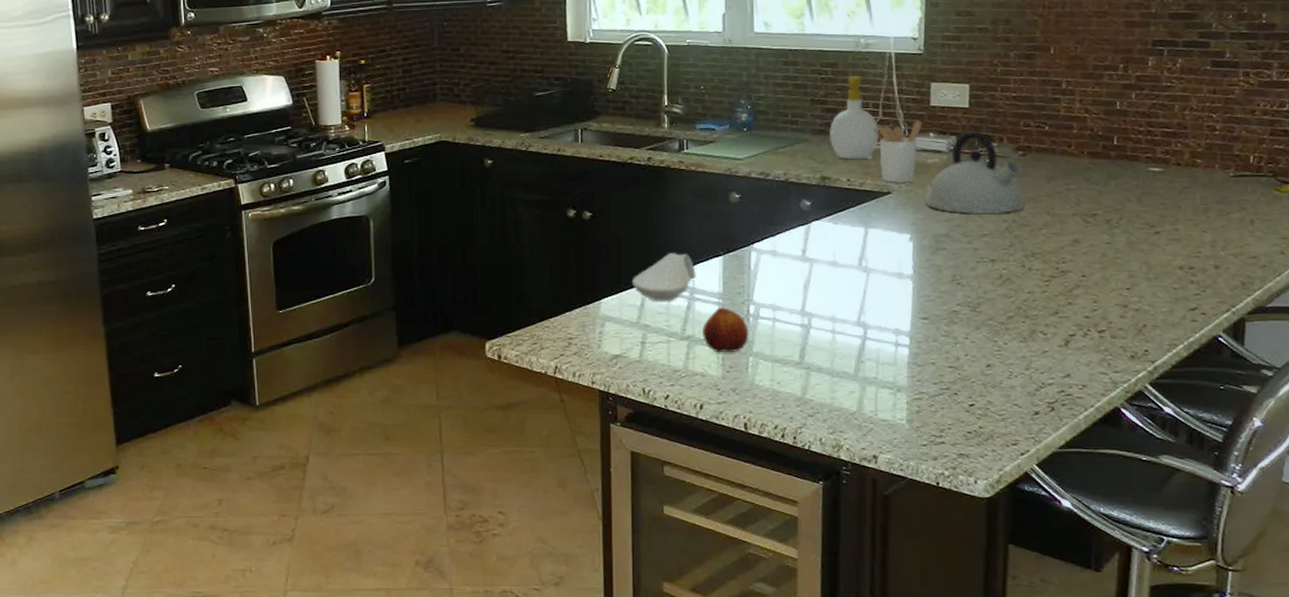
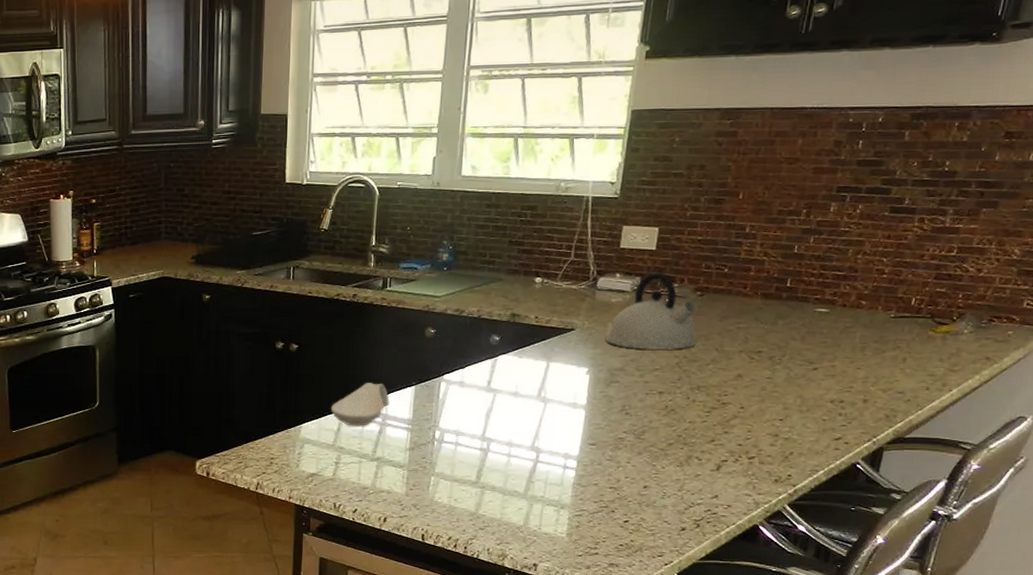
fruit: present [702,307,749,353] -> none [391,432,433,473]
soap bottle: present [830,76,879,160] -> none [523,219,569,298]
utensil holder: present [872,120,922,184] -> none [563,261,611,322]

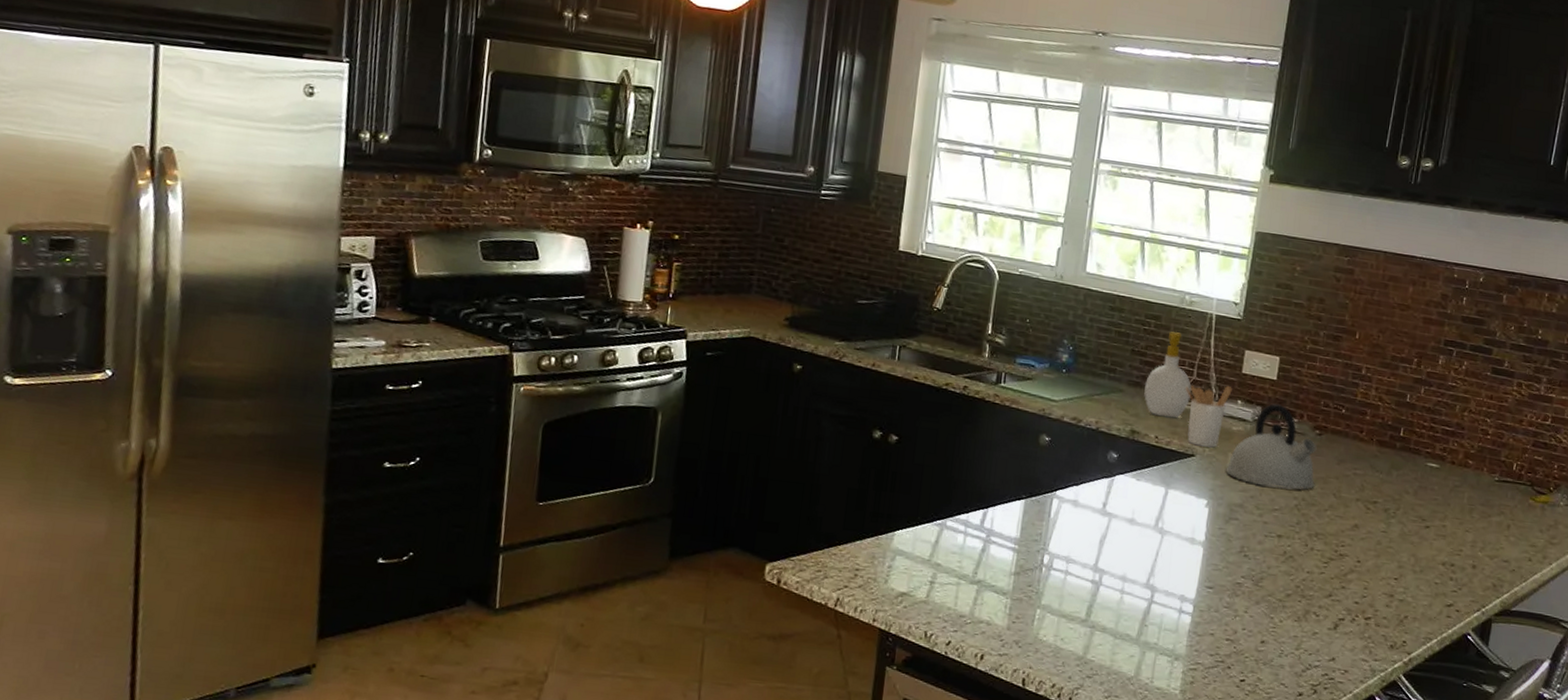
spoon rest: present [330,383,390,426] -> none [929,490,996,541]
soap bottle: none [523,219,569,298] -> present [1144,331,1192,418]
utensil holder: none [563,261,611,322] -> present [1185,385,1232,448]

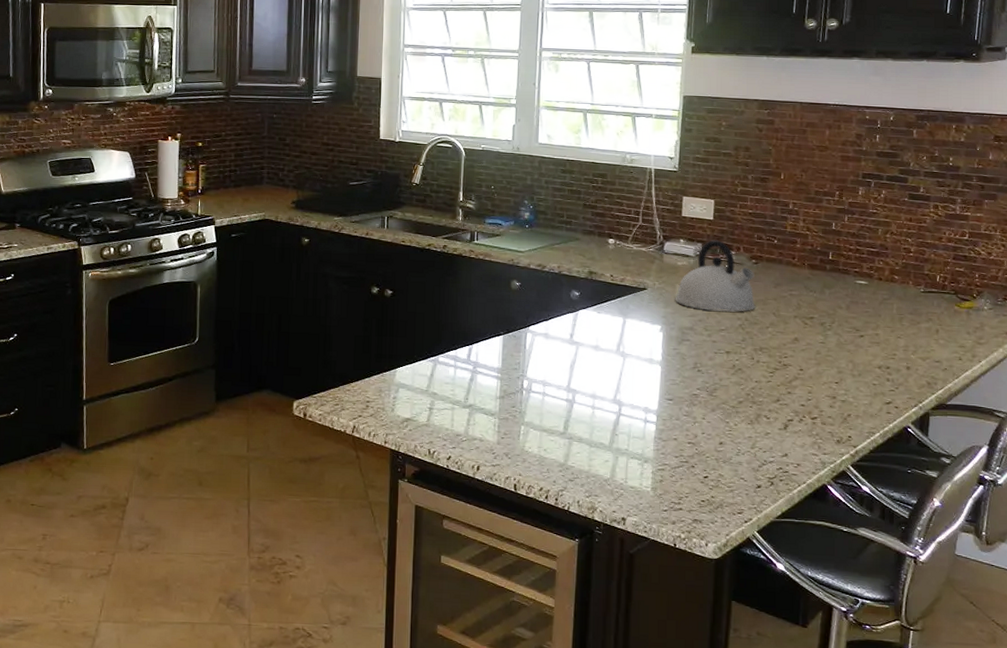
soap bottle: present [1144,331,1192,418] -> none [598,186,638,259]
utensil holder: present [1185,385,1232,448] -> none [633,227,674,282]

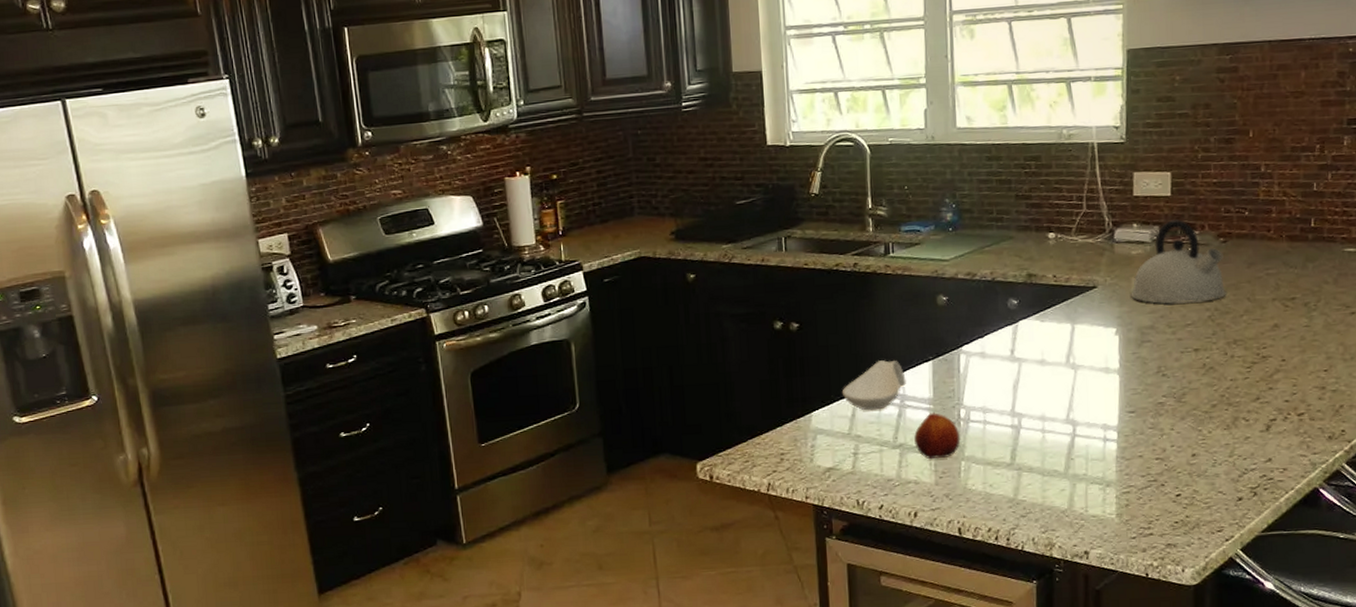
spoon rest: none [424,330,479,373] -> present [841,360,906,411]
fruit: none [482,381,522,422] -> present [914,413,961,460]

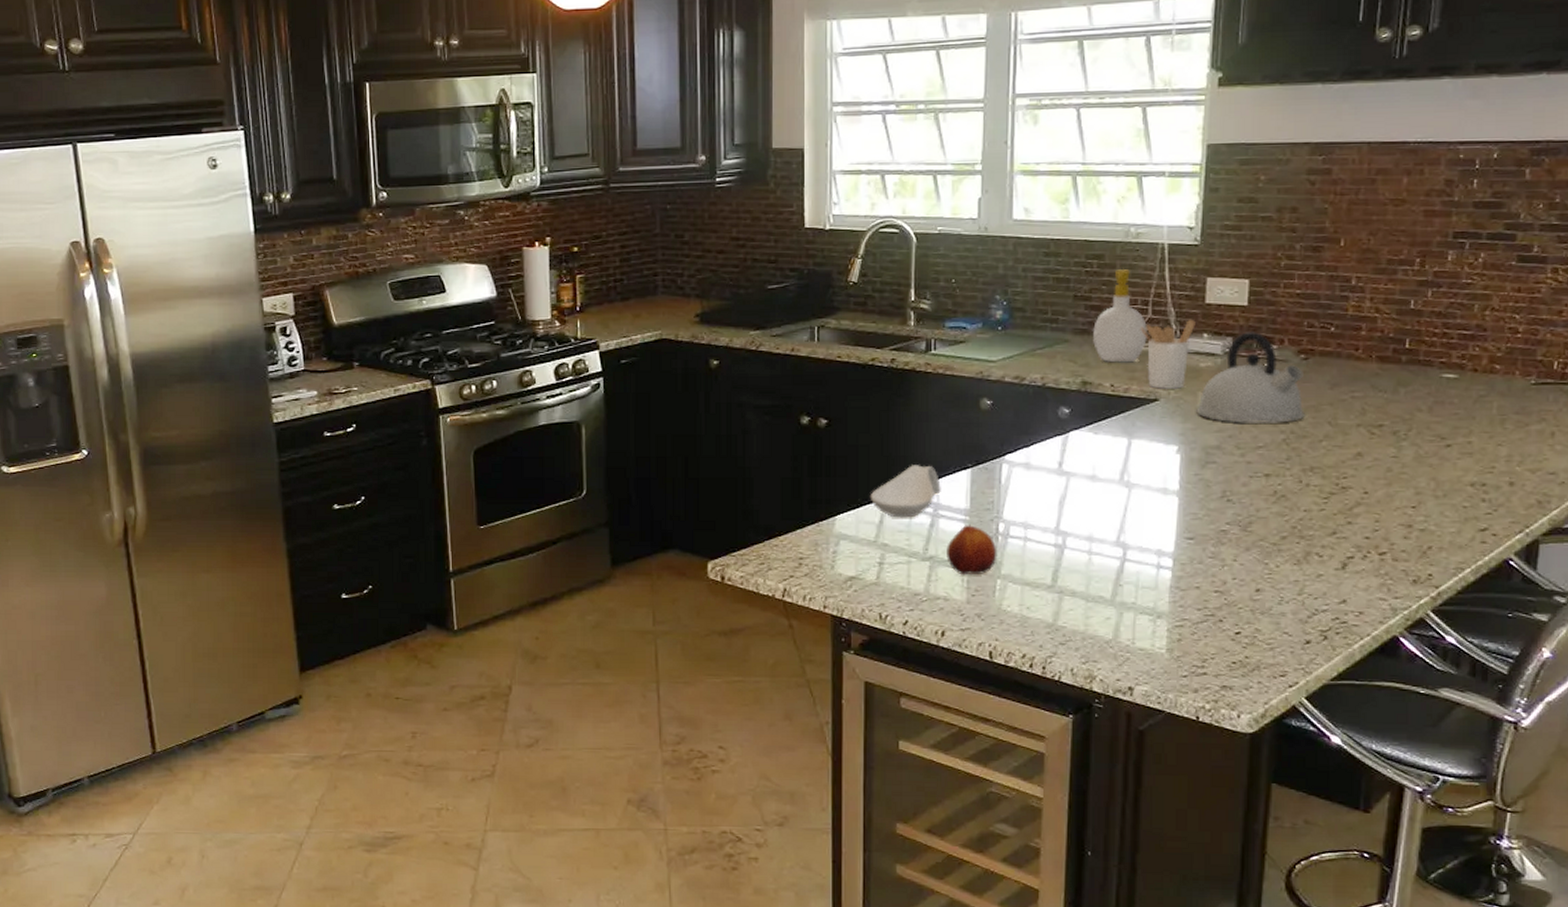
soap bottle: none [1035,168,1083,255] -> present [1093,269,1147,363]
utensil holder: none [1076,211,1126,278] -> present [1140,319,1196,390]

